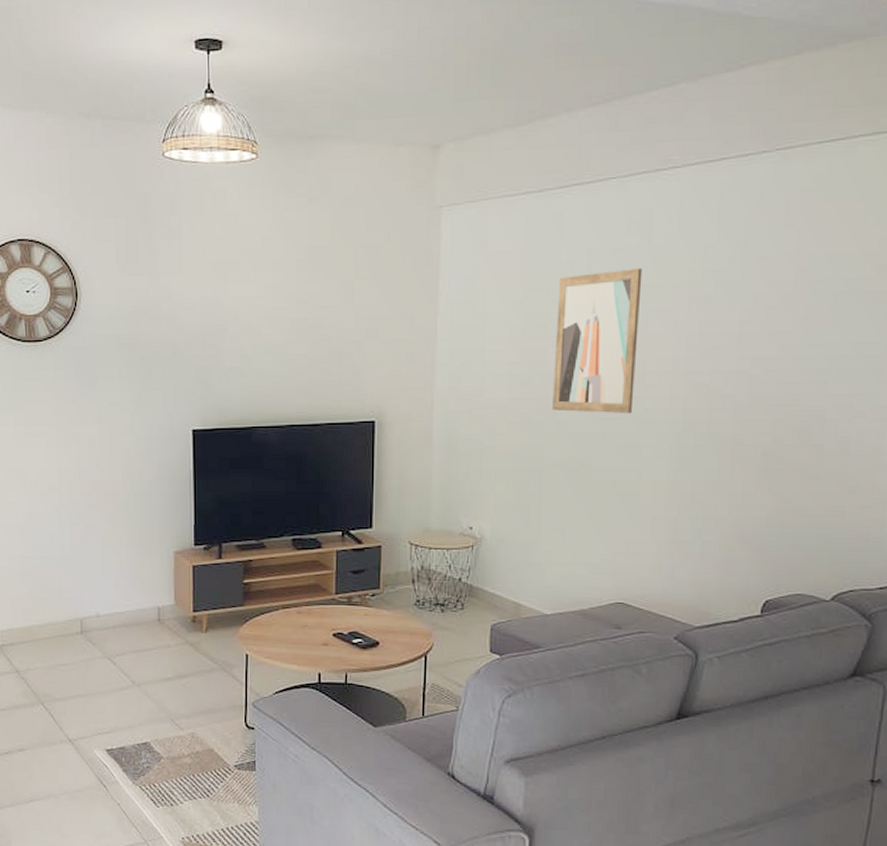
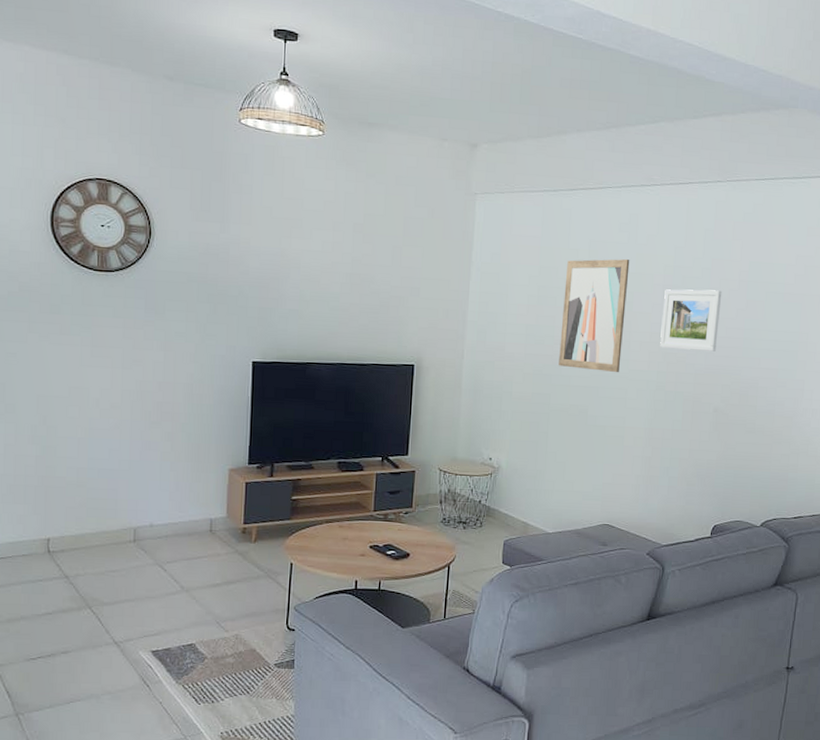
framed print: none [686,297,772,378] -> present [660,289,722,352]

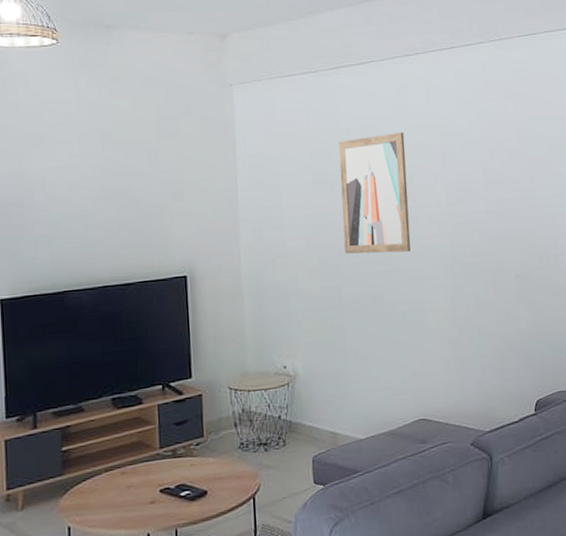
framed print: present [660,289,722,352] -> none [445,151,507,219]

